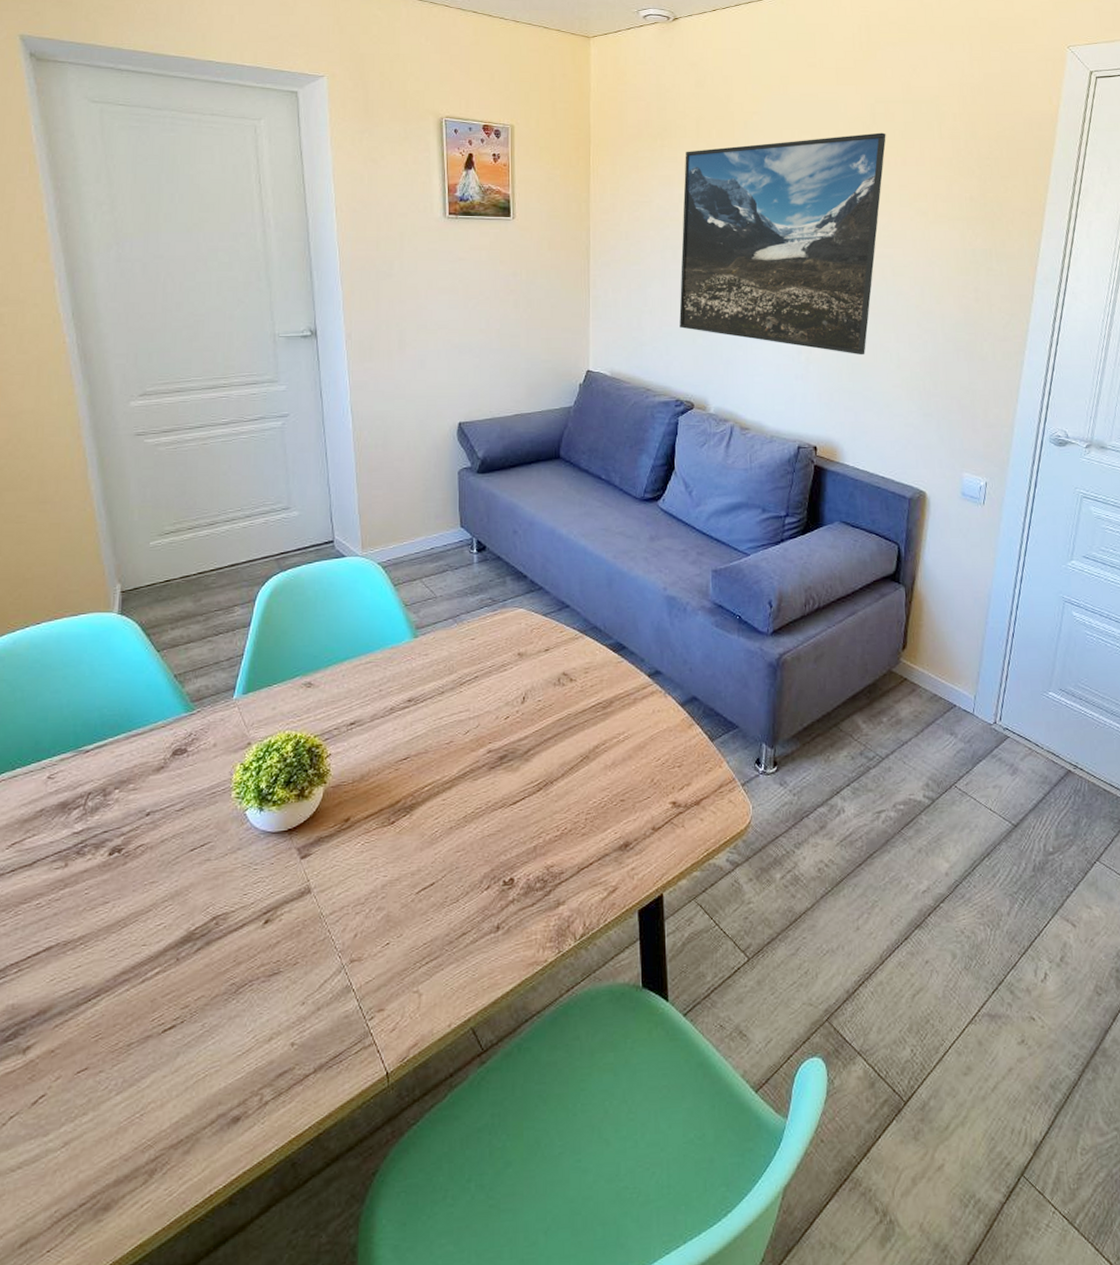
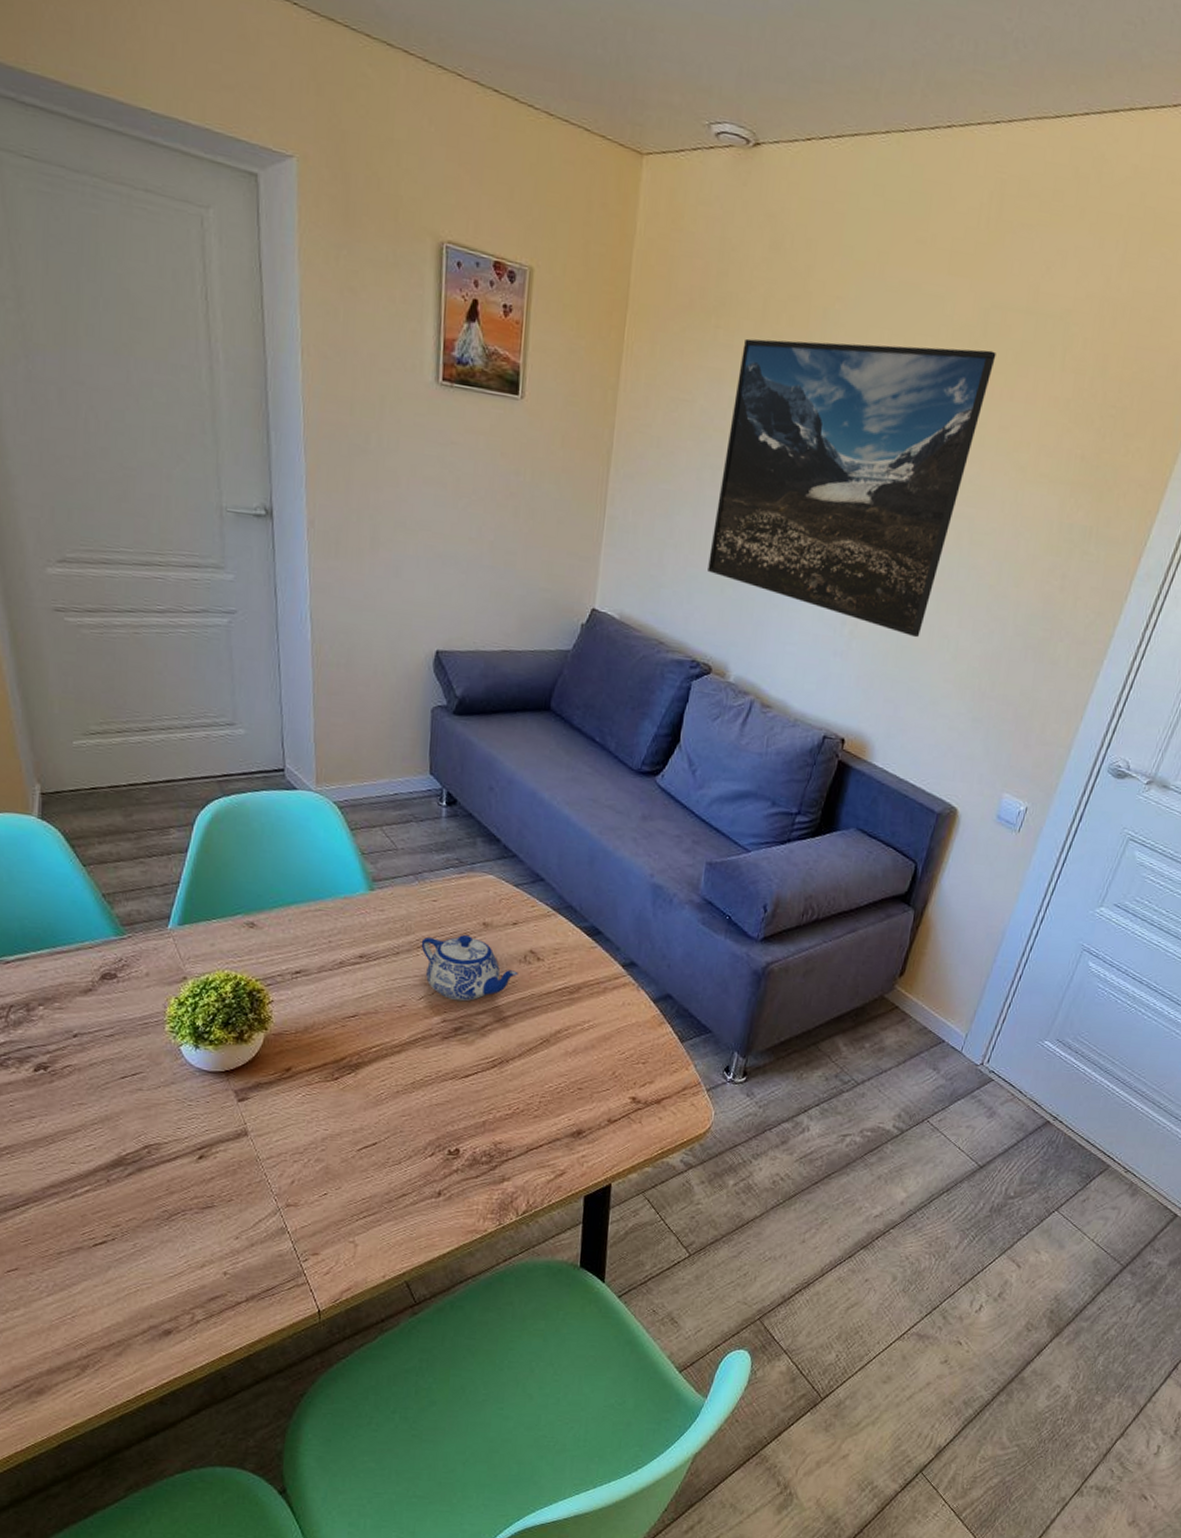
teapot: none [463,666,554,731] -> present [421,934,518,1002]

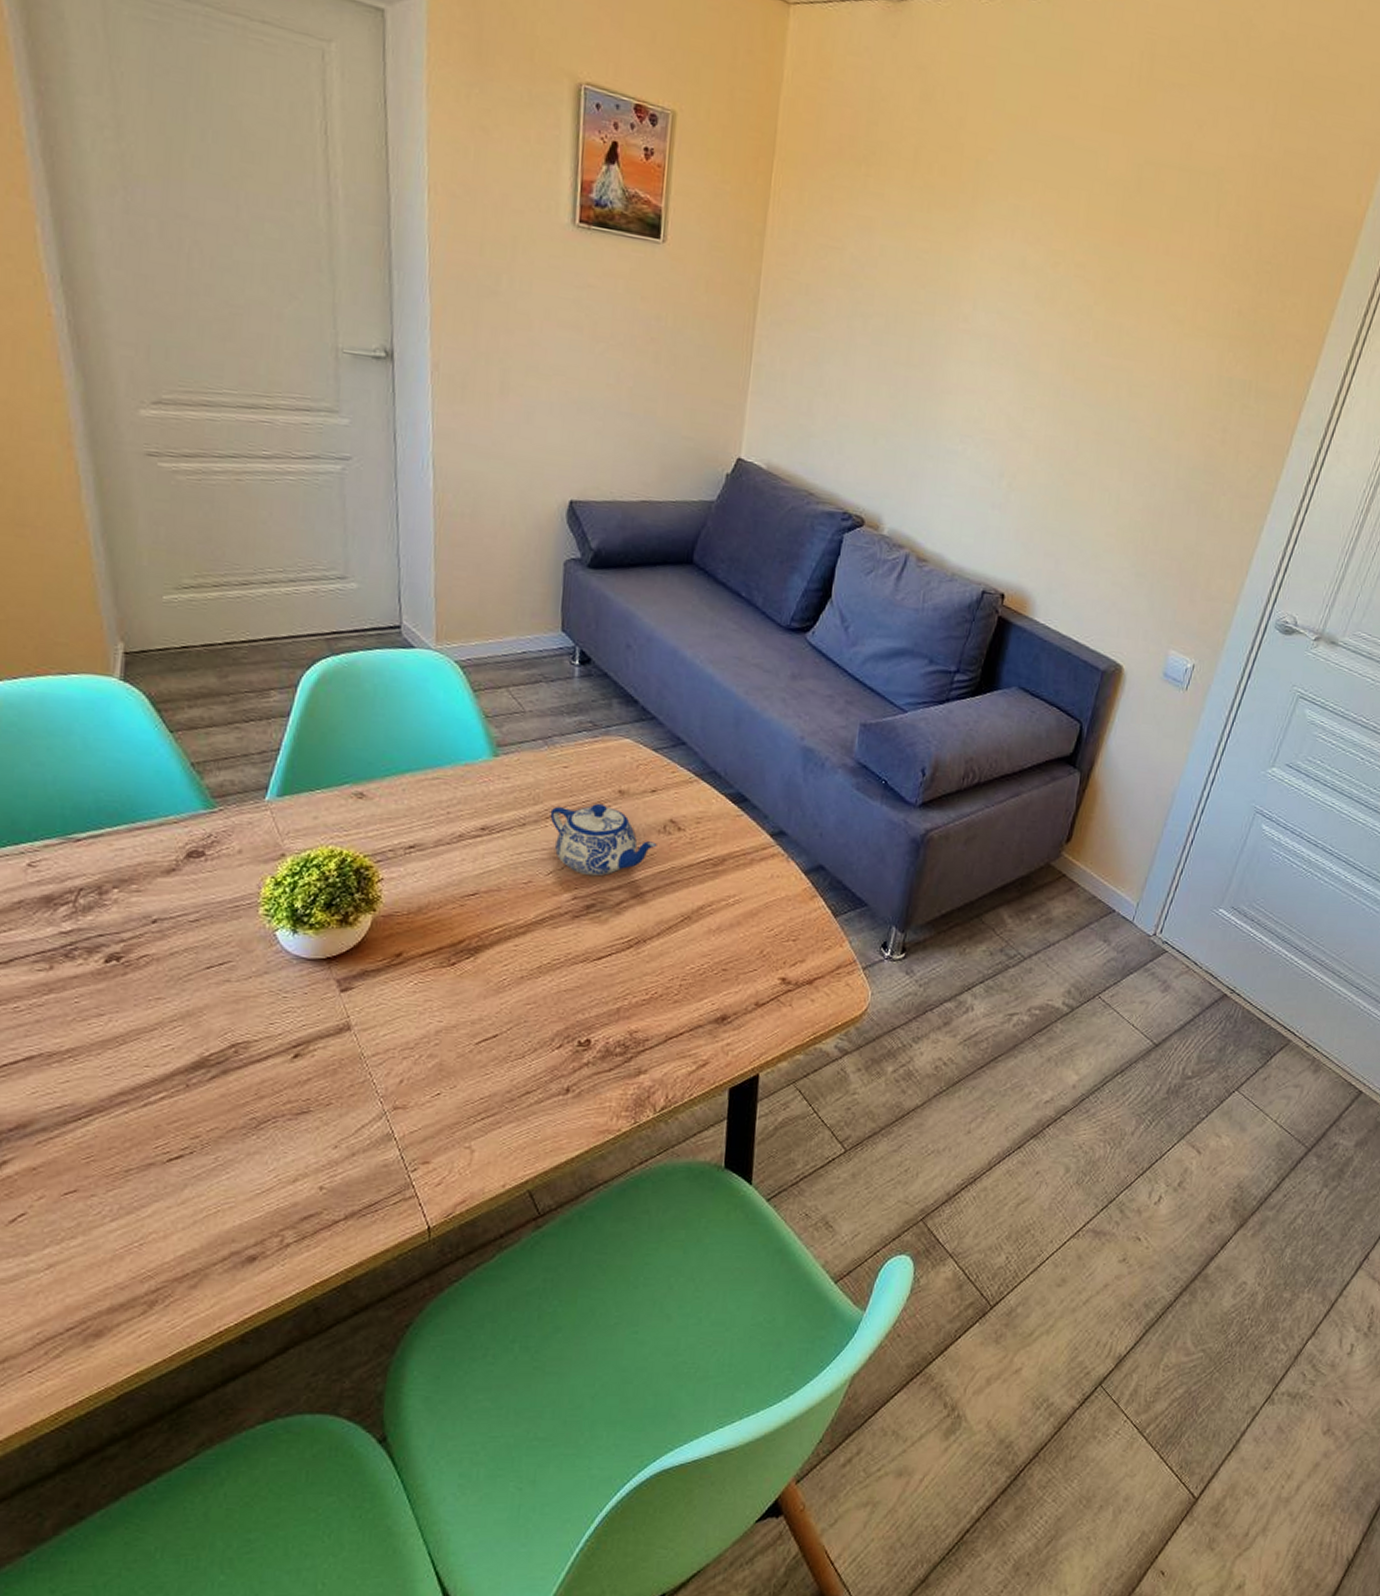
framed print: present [708,338,996,638] -> none [859,187,1151,491]

